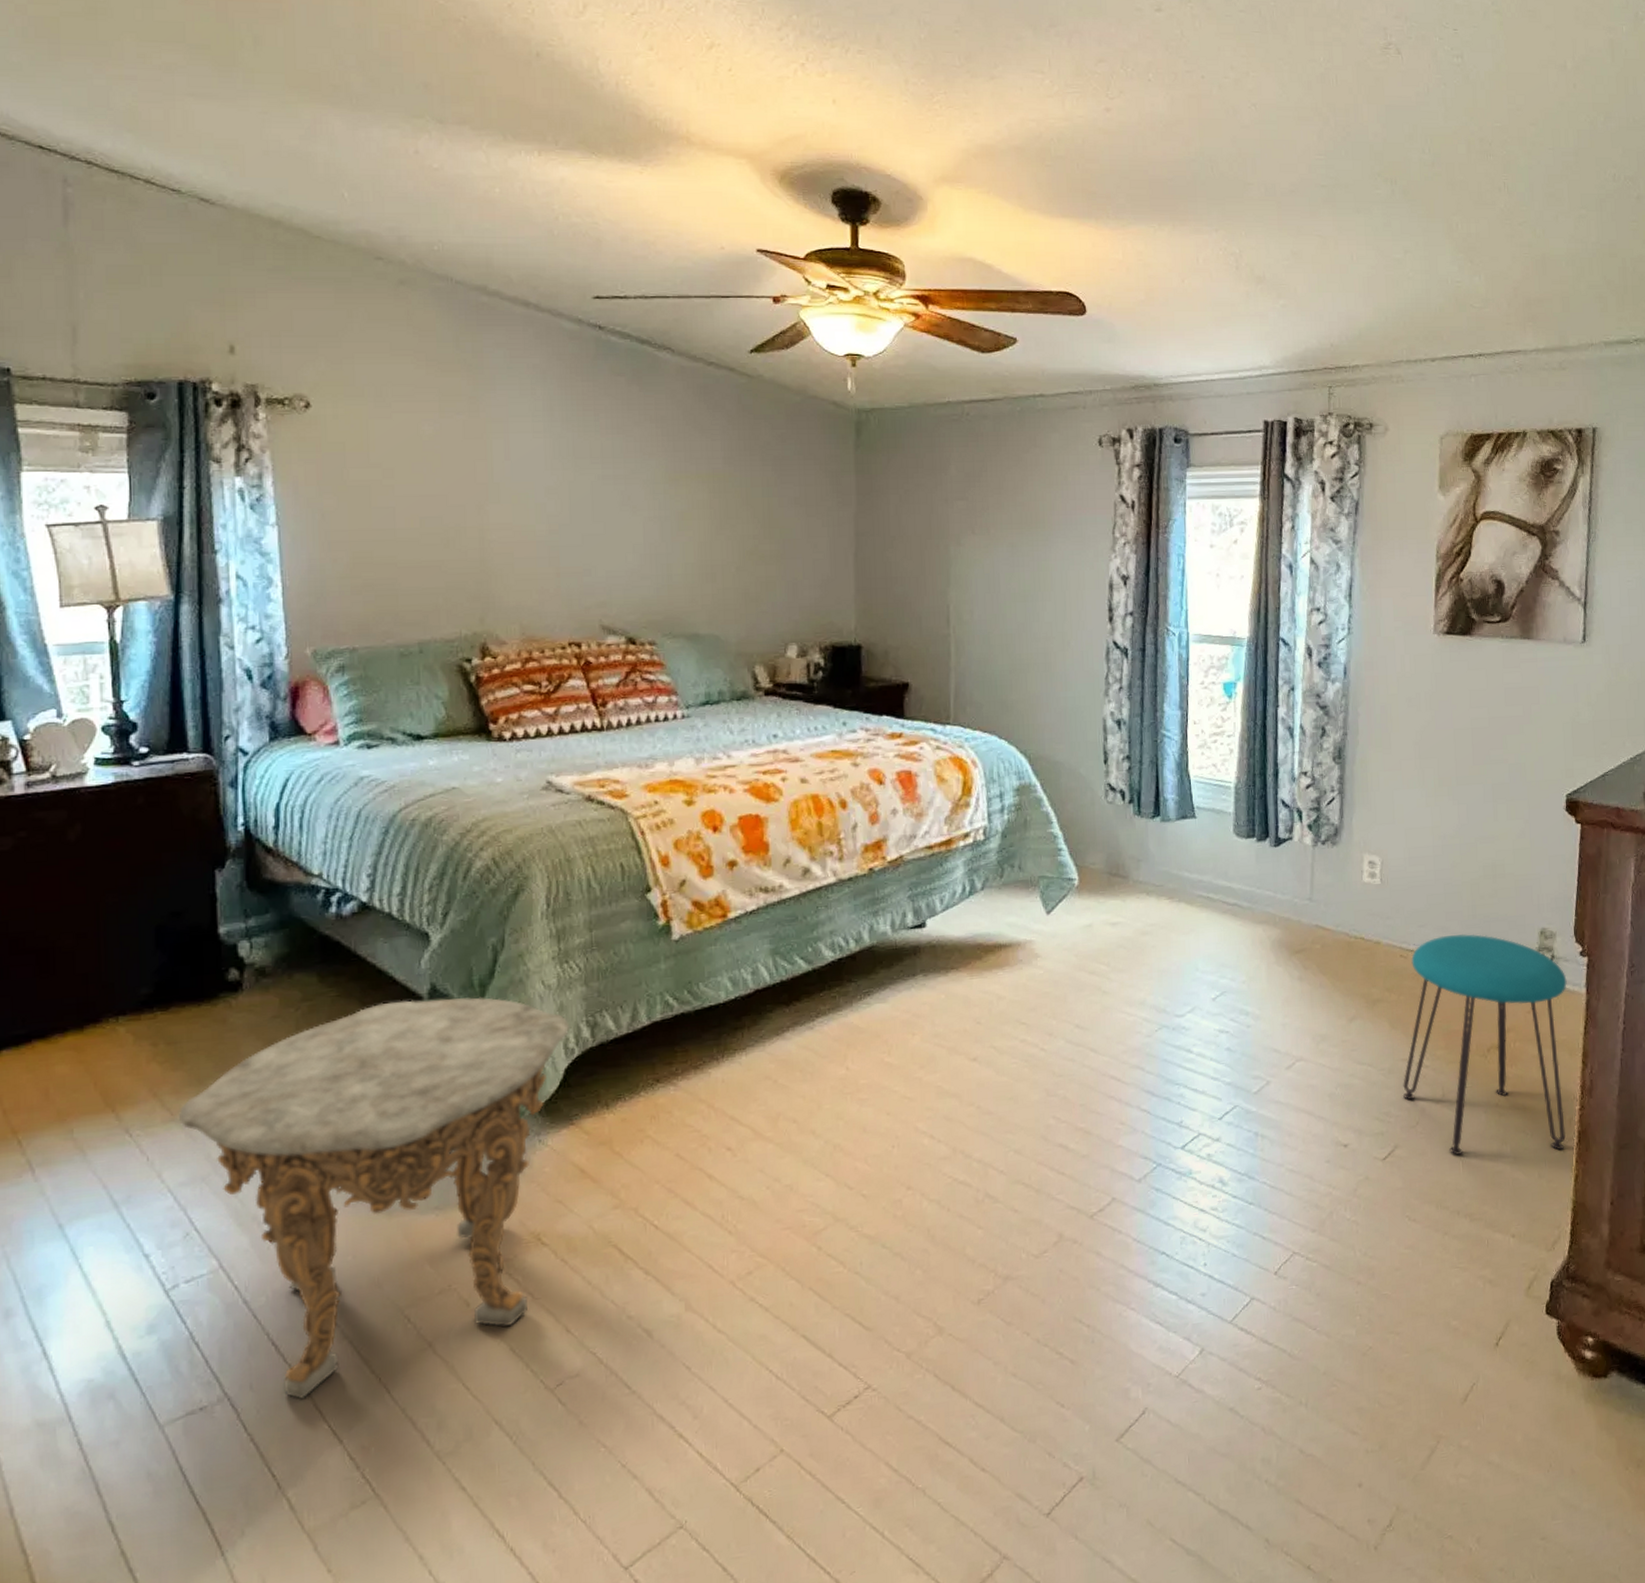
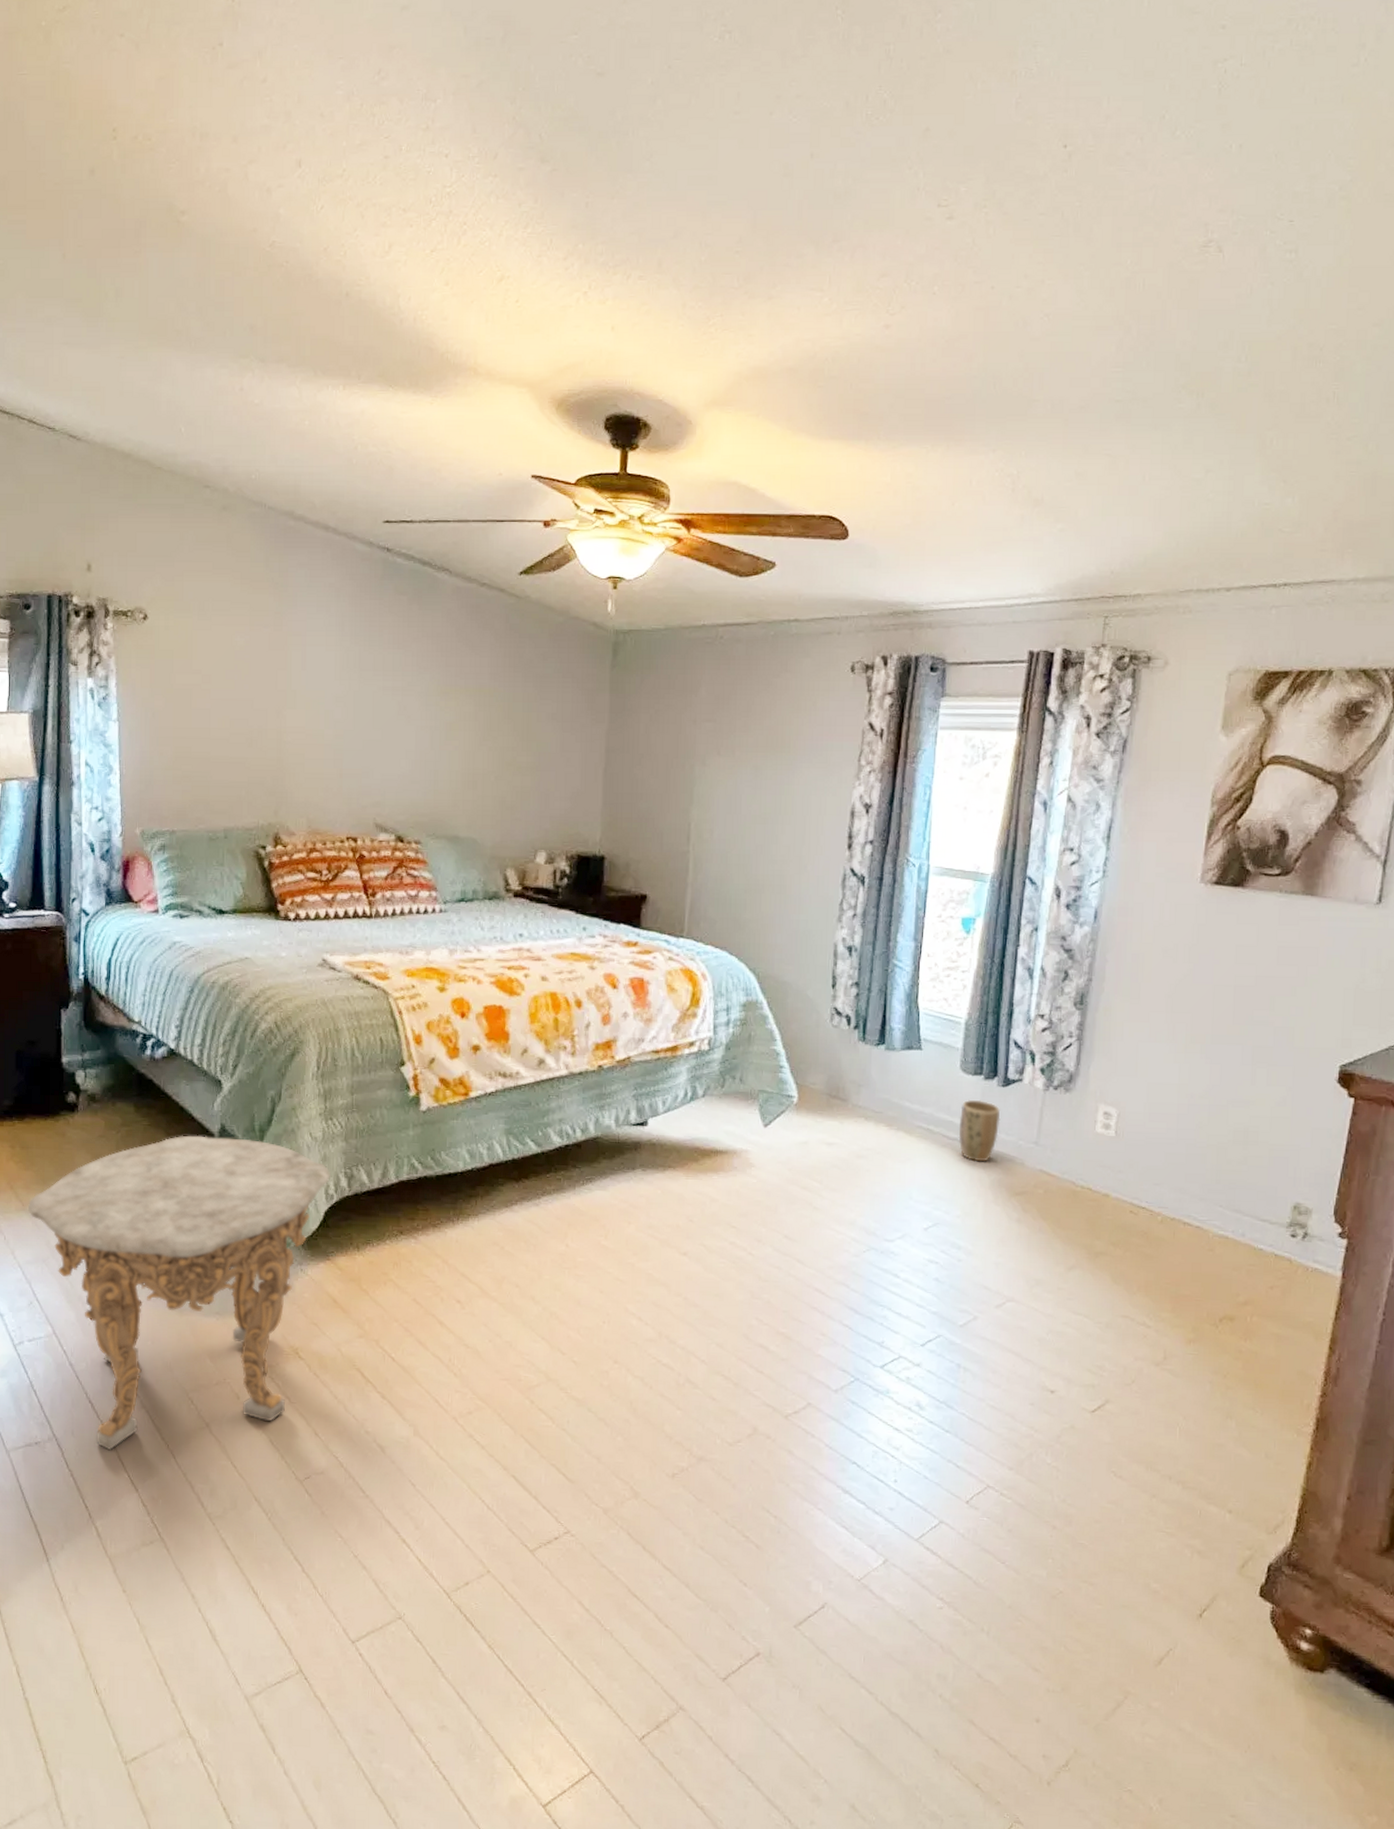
plant pot: none [1237,862,1275,925] -> present [958,1099,1001,1162]
stool: present [1402,934,1567,1155] -> none [1119,1197,1320,1434]

